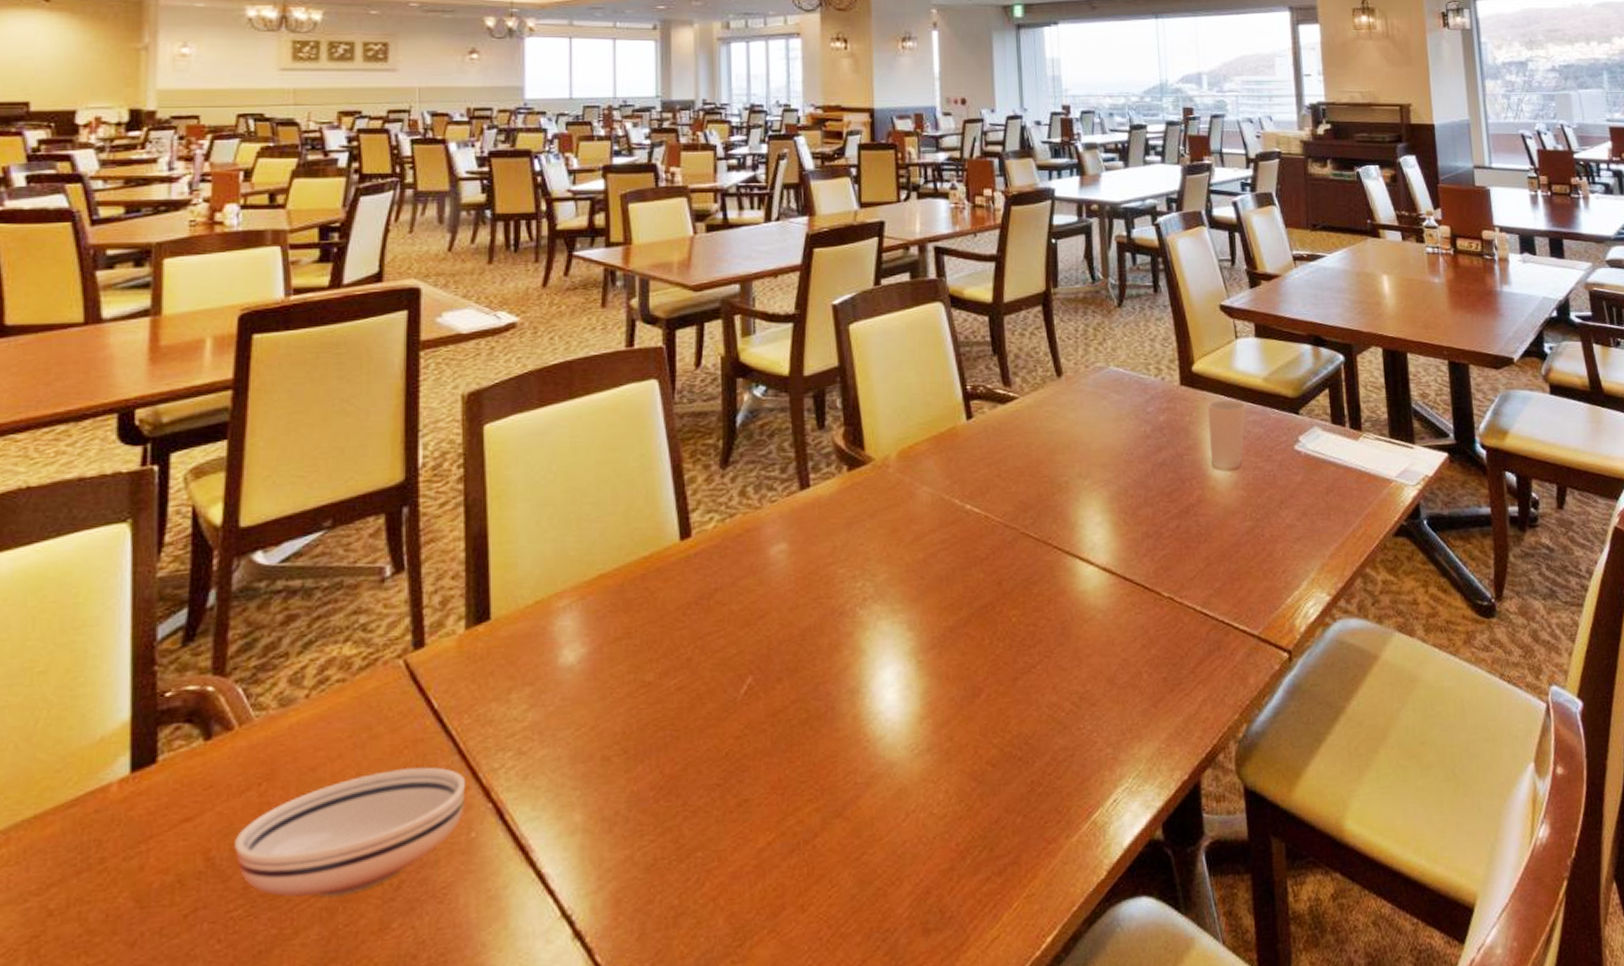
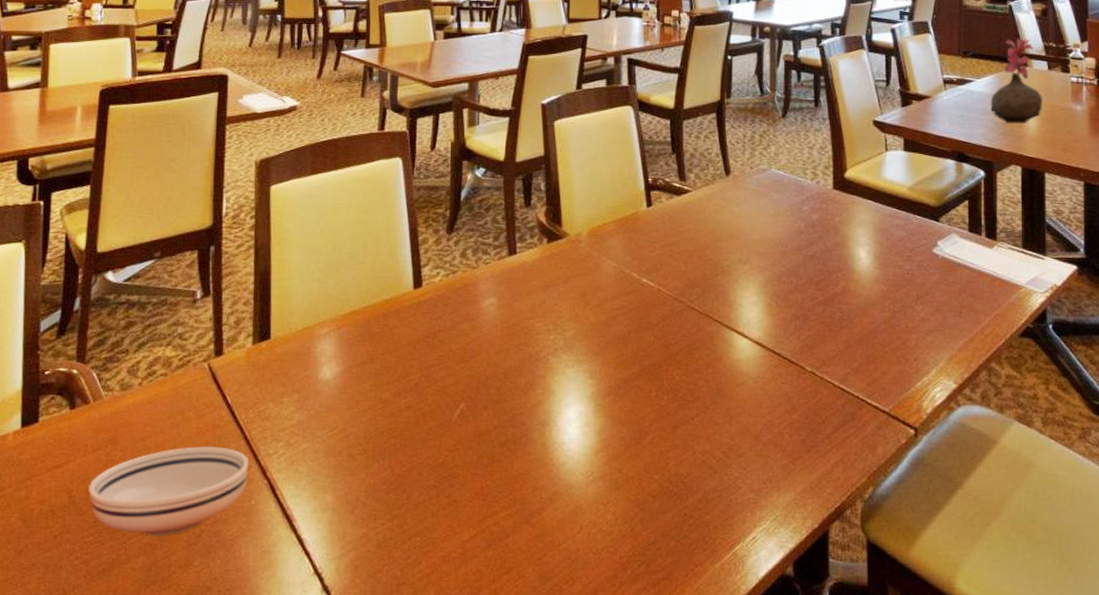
cup: present [1207,399,1247,472] -> none [856,204,891,267]
vase: none [1344,207,1400,302] -> present [990,38,1043,124]

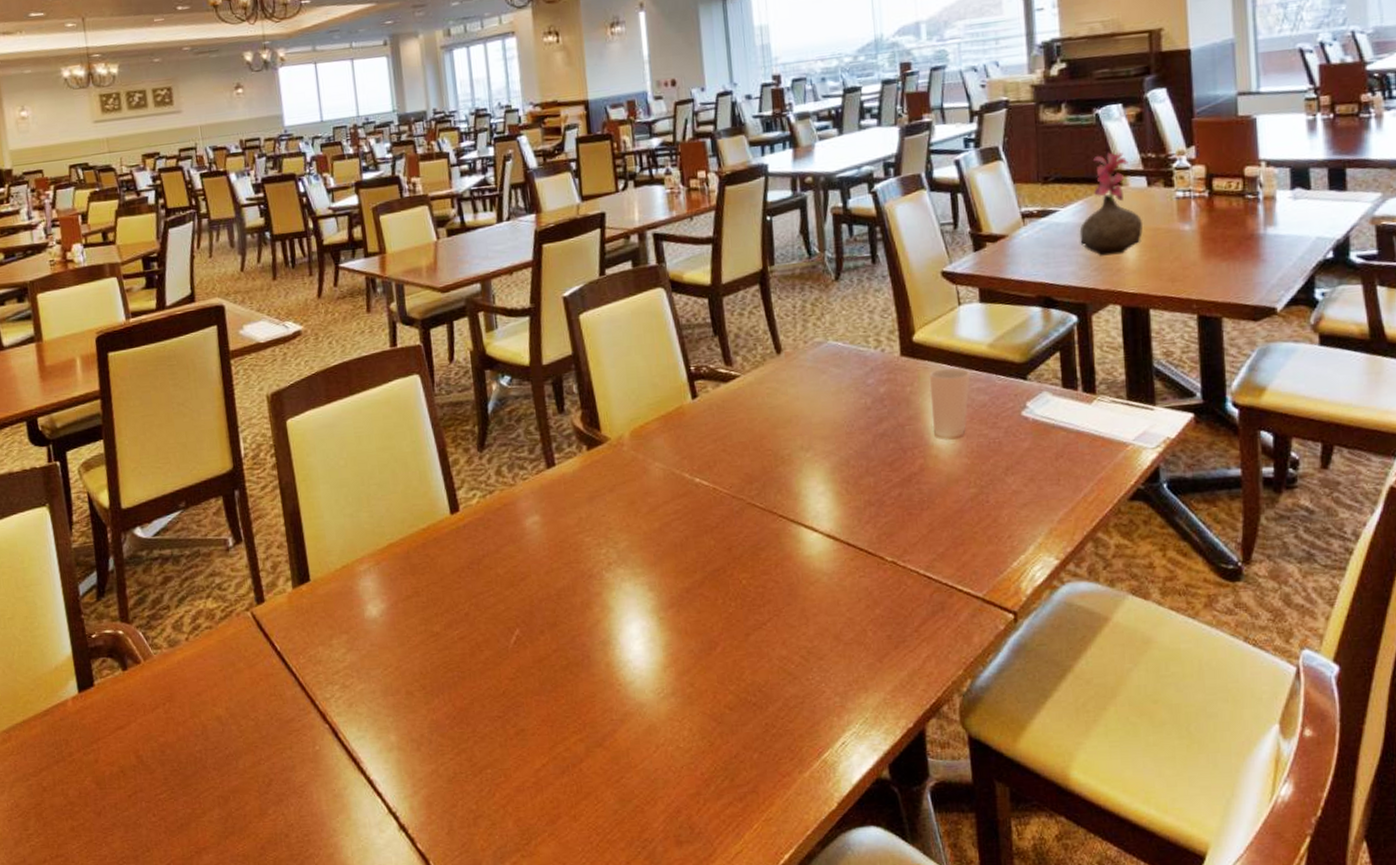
bowl: present [89,445,249,537] -> none [153,694,309,789]
cup: none [856,204,891,267] -> present [929,368,971,440]

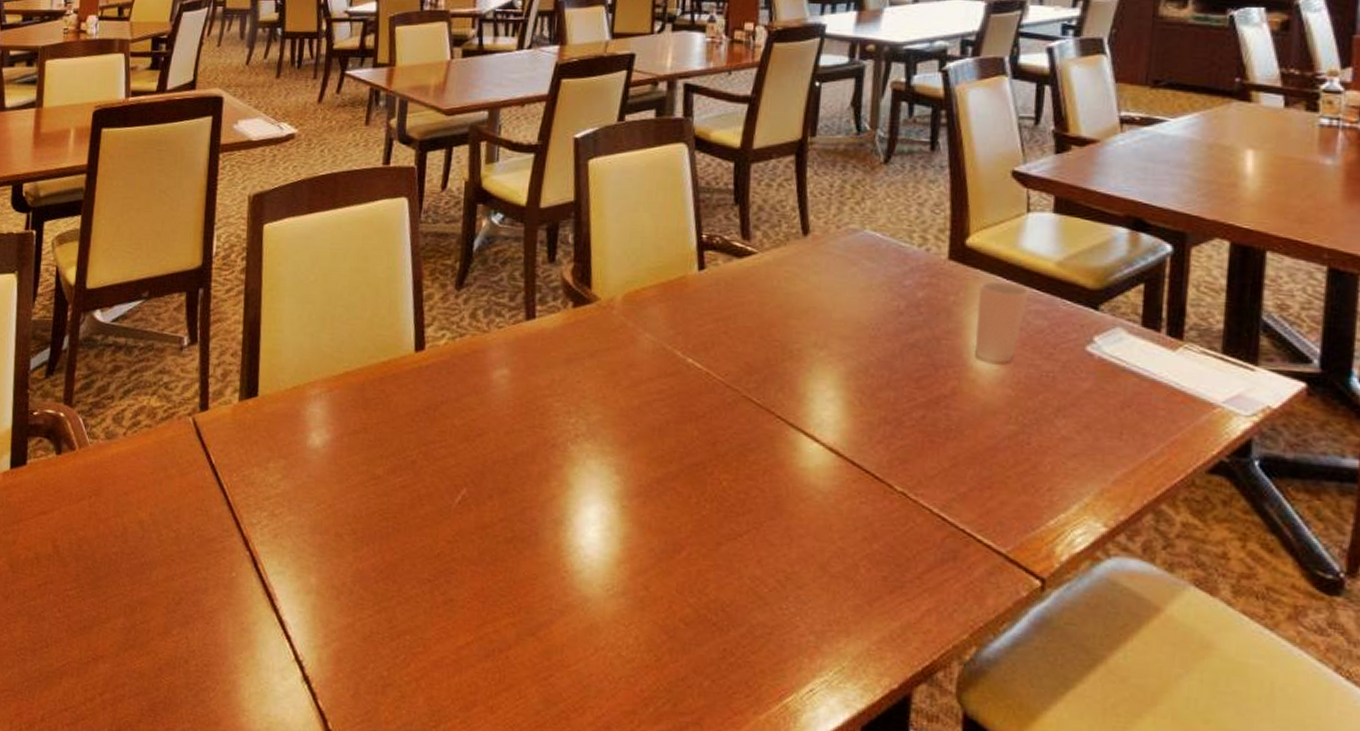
vase: present [1079,151,1143,257] -> none [1189,61,1273,182]

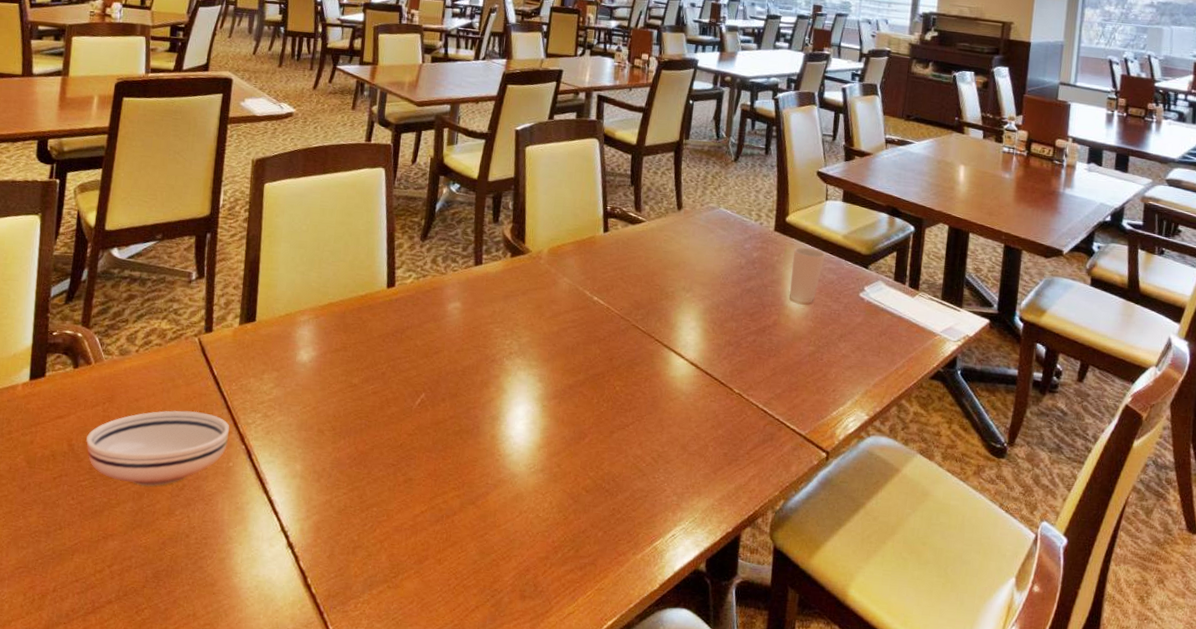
bowl: none [72,506,232,599] -> present [86,410,230,487]

